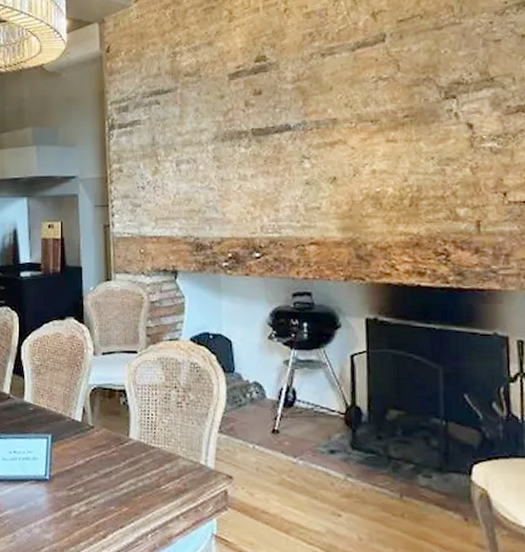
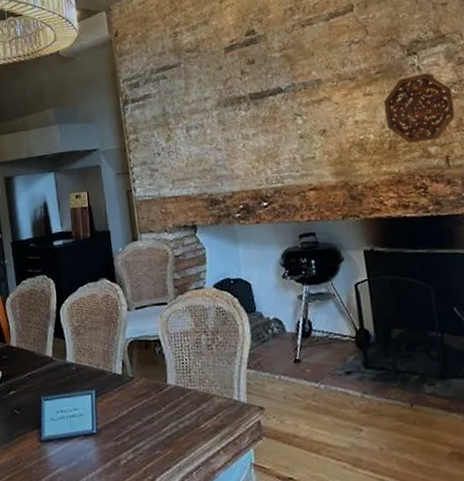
decorative platter: none [409,121,495,202] -> present [383,73,456,143]

